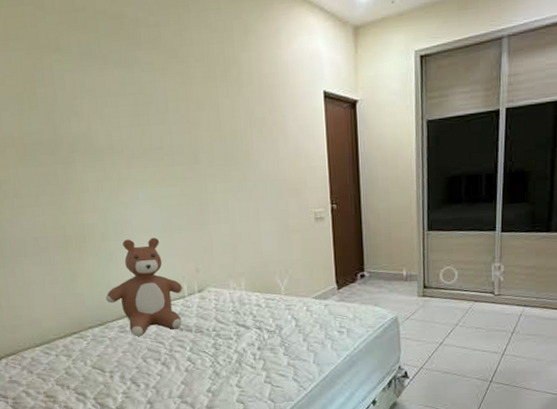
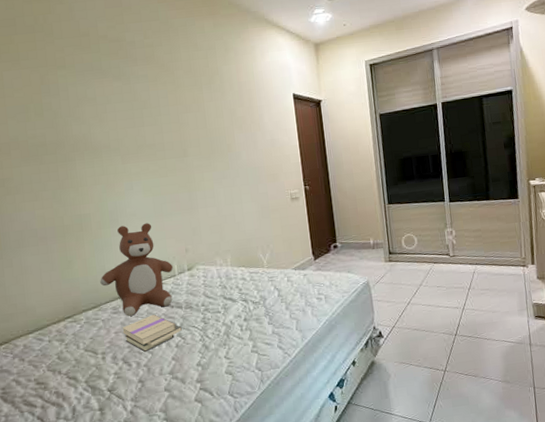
books: none [130,336,192,375] -> present [122,314,182,353]

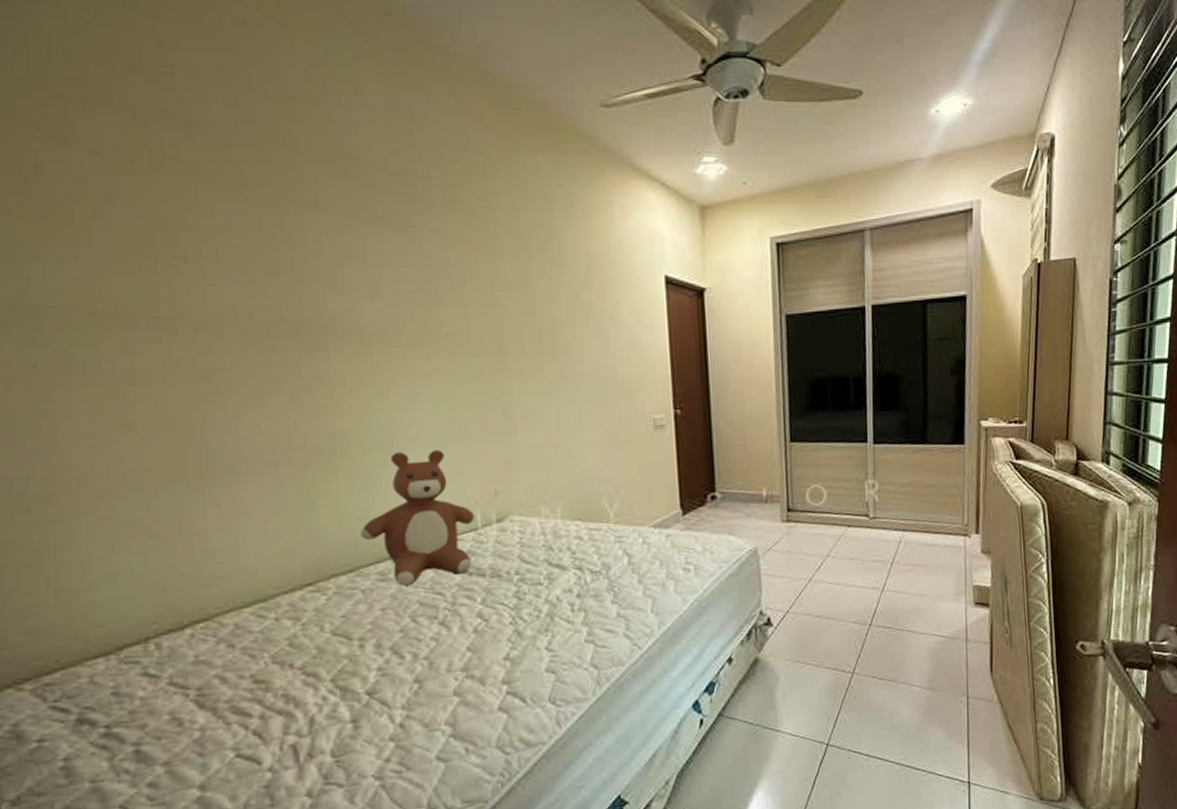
books: present [122,314,182,353] -> none [392,584,484,640]

